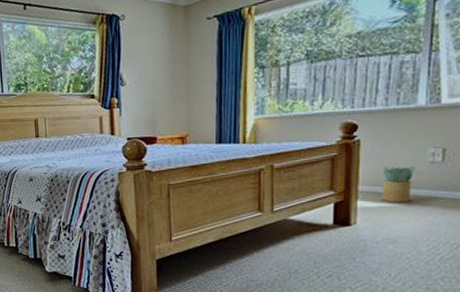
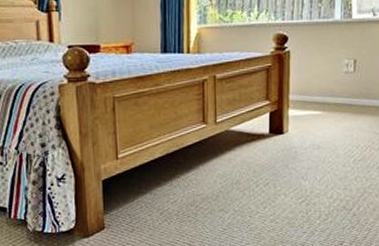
potted plant: present [382,166,416,202] -> none [308,76,334,110]

